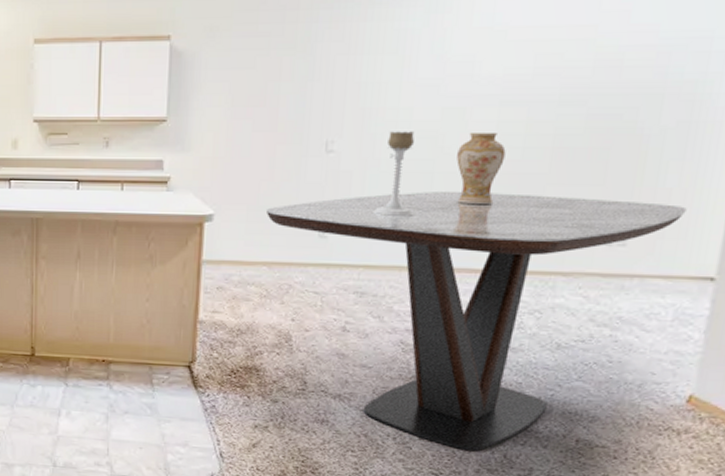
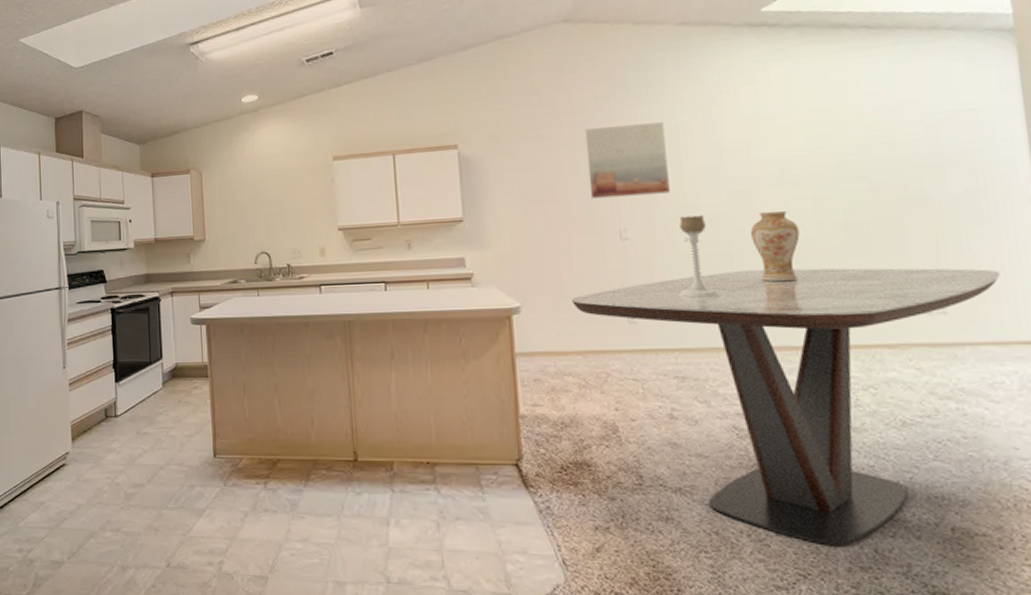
wall art: none [302,27,392,106] -> present [584,122,670,198]

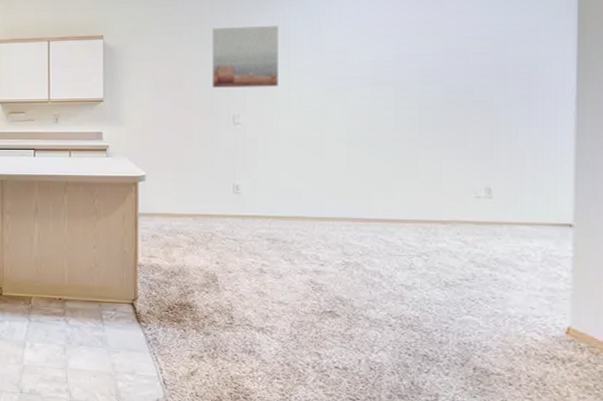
dining table: present [571,268,1000,547] -> none [188,154,539,379]
candle holder: present [679,215,721,298] -> none [278,107,311,175]
vase: present [751,211,800,282] -> none [341,107,381,166]

